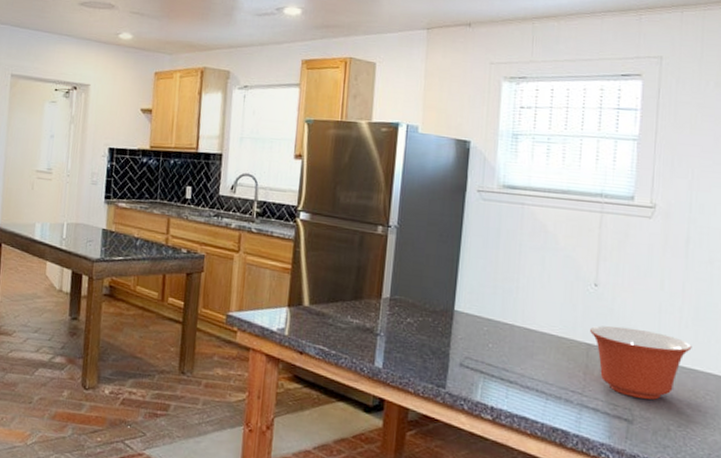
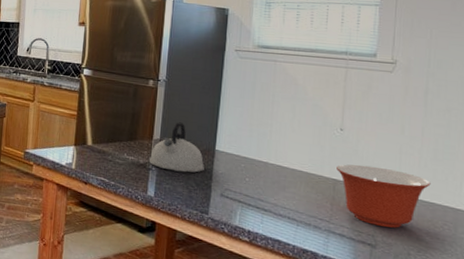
kettle: none [376,275,441,338] -> present [148,121,204,173]

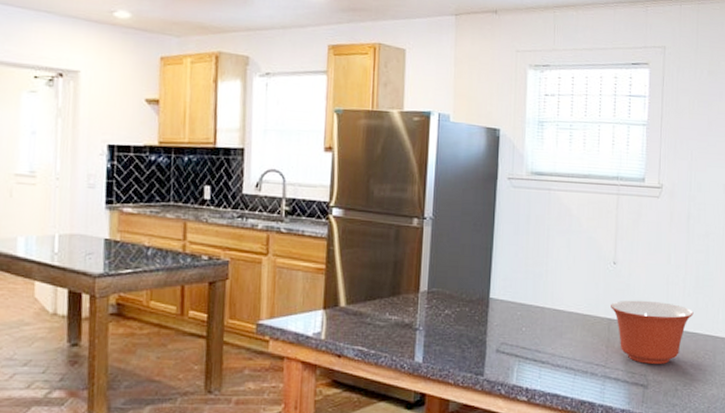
kettle: present [148,121,204,173] -> none [415,267,478,329]

